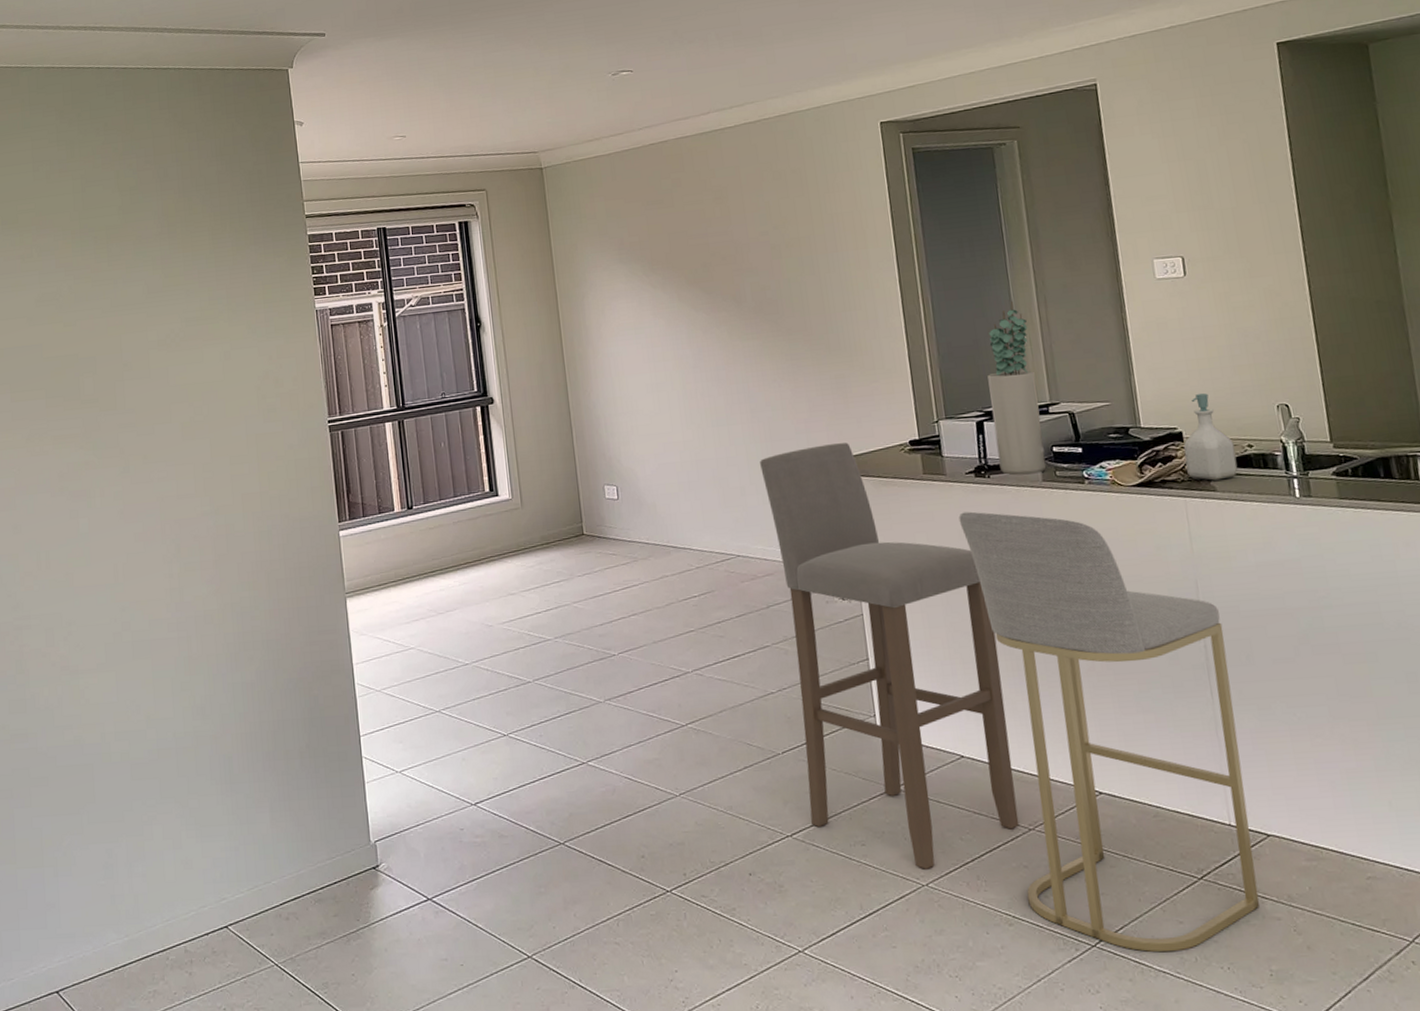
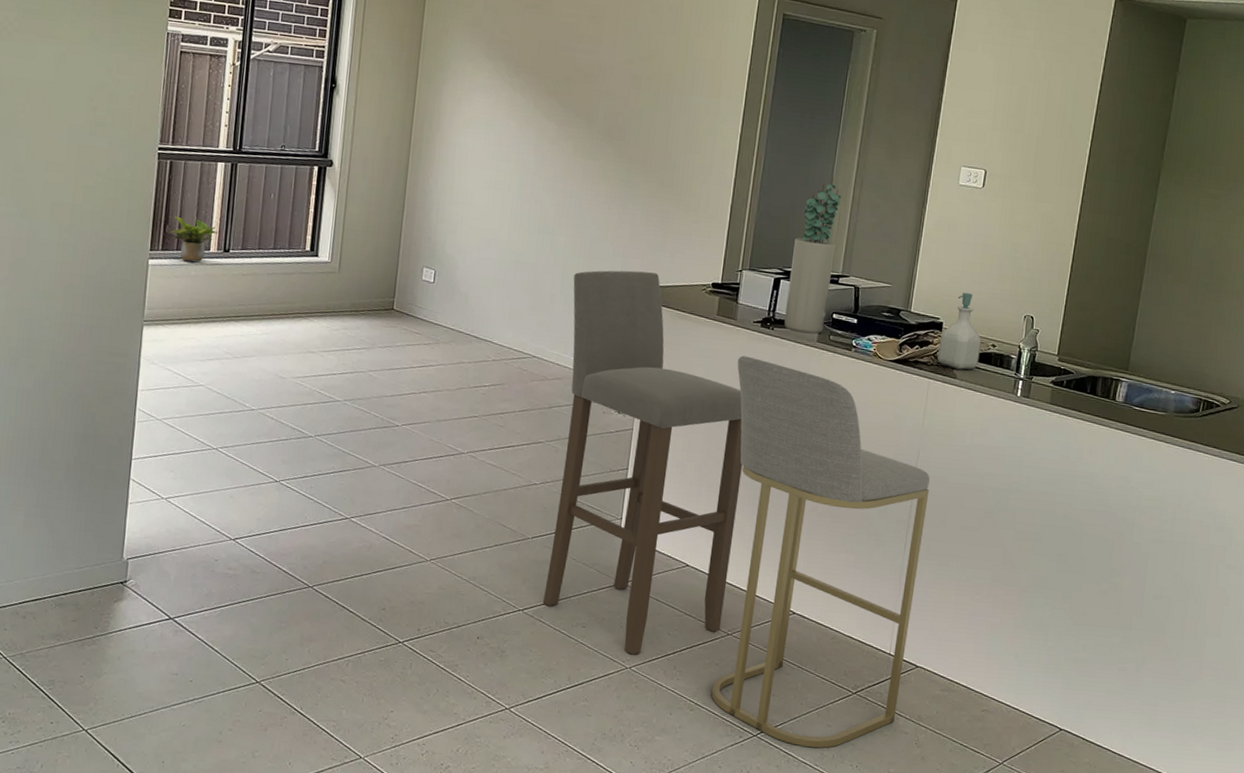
potted plant: none [353,481,399,527] -> present [169,216,219,262]

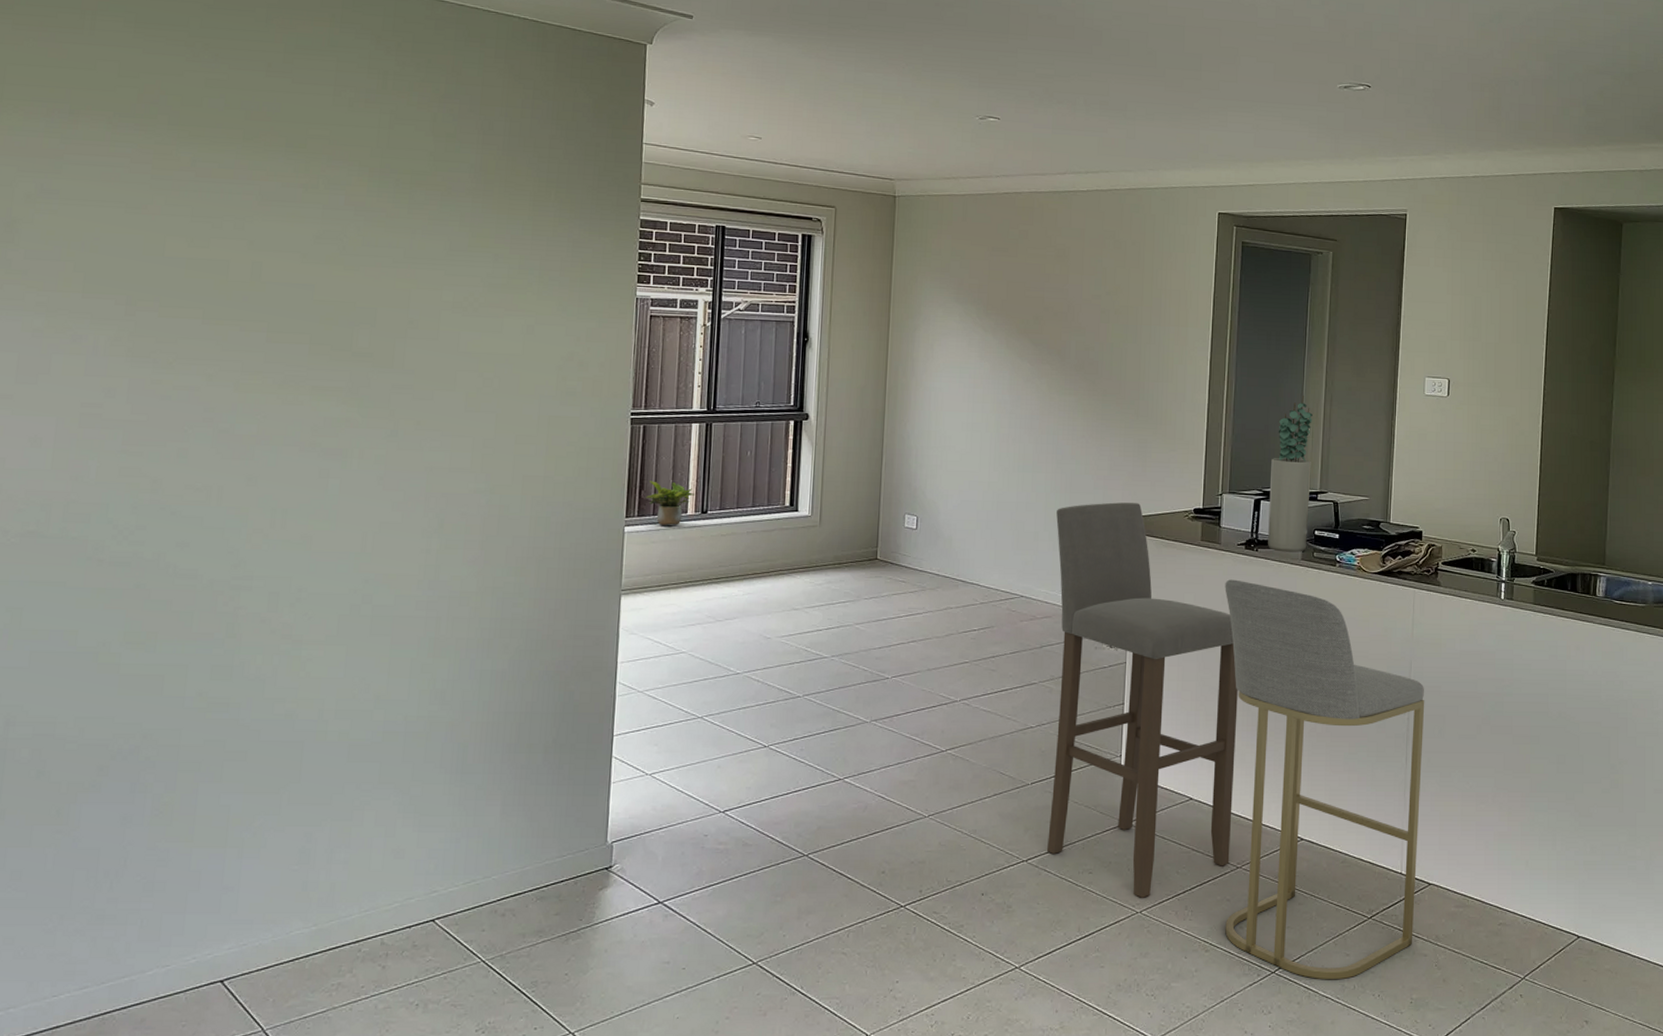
soap bottle: present [937,292,982,370] -> none [1420,499,1461,577]

